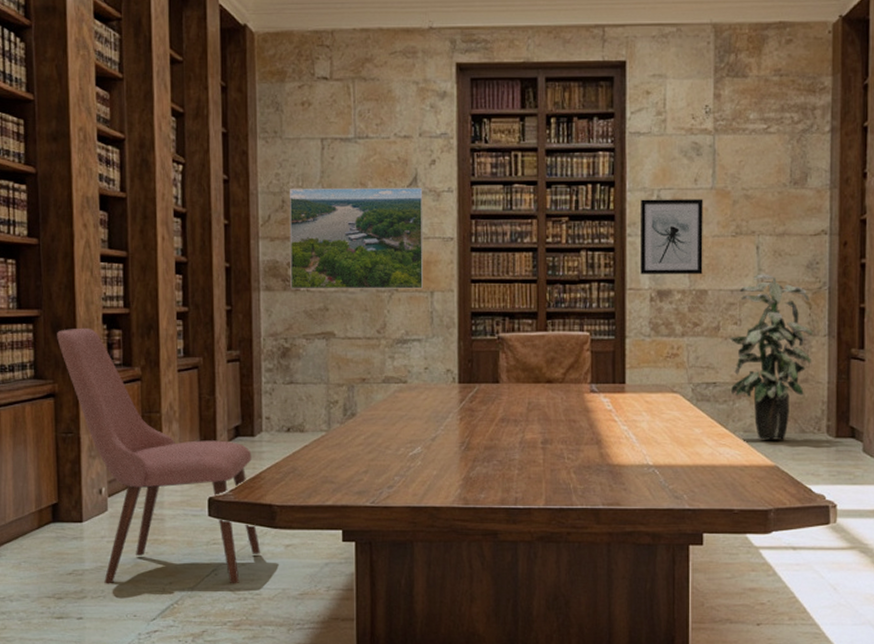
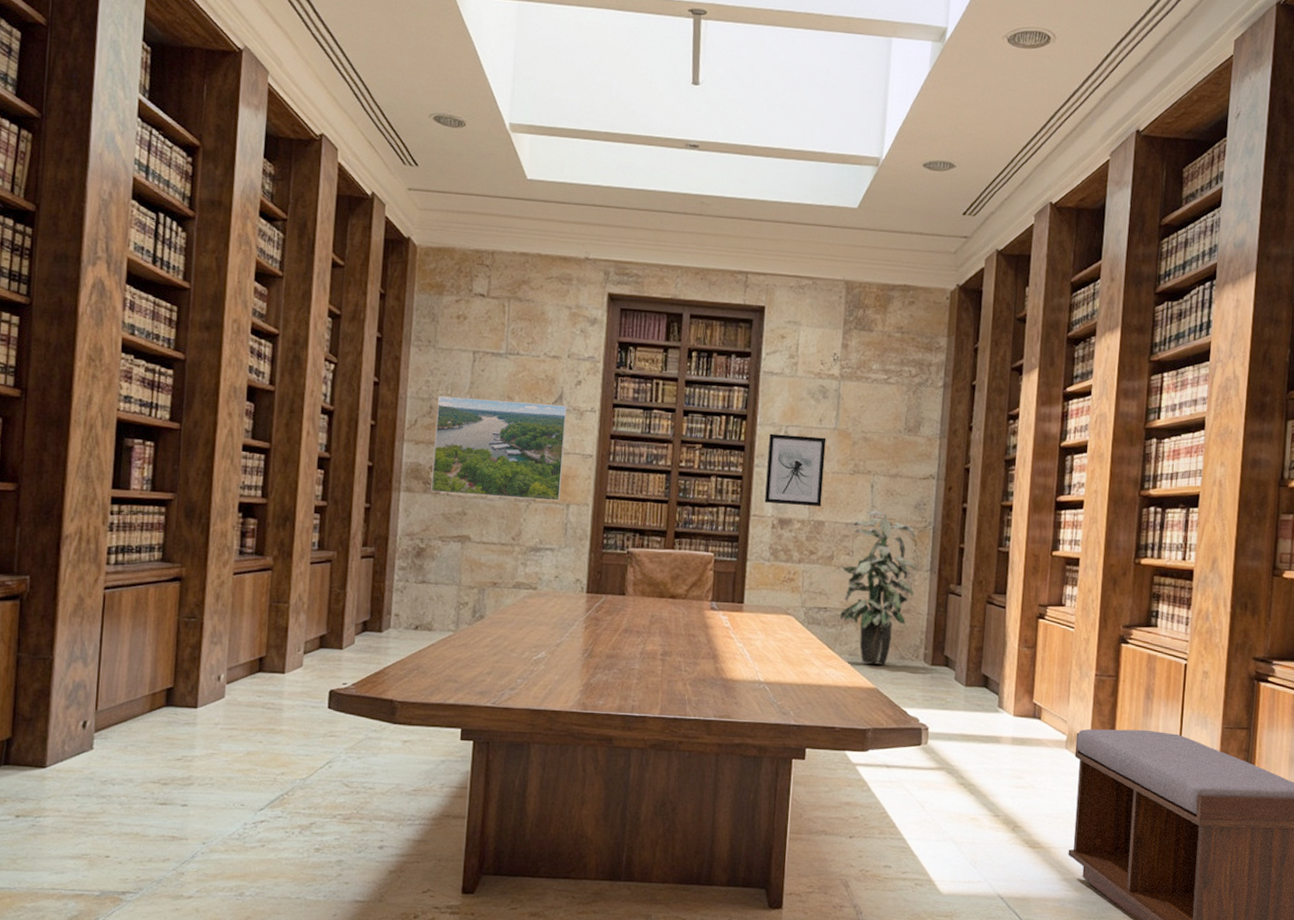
chair: present [57,327,261,584] -> none [189,514,378,778]

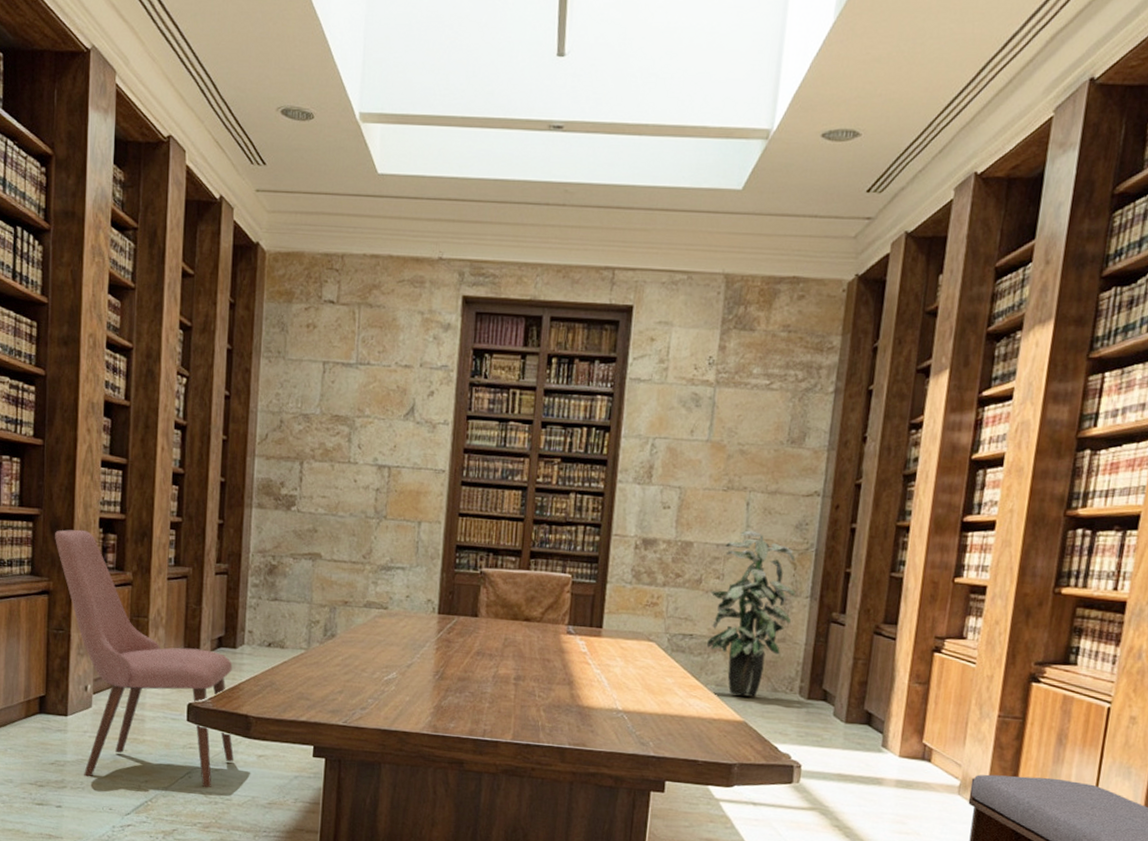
chair: none [189,514,378,778] -> present [55,529,234,788]
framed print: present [431,396,567,501] -> none [282,410,419,518]
wall art: present [765,433,827,506] -> none [628,446,698,526]

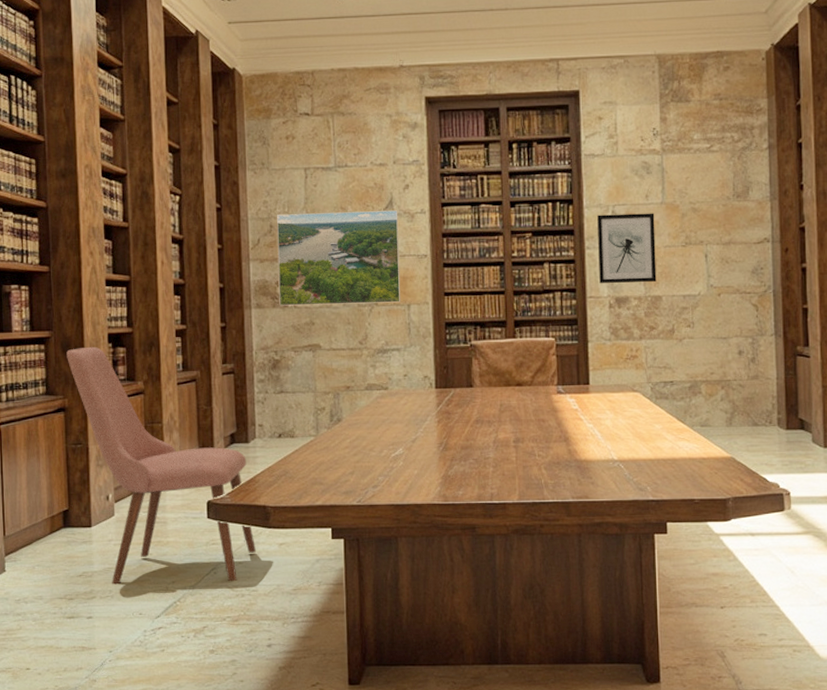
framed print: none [282,410,419,518] -> present [276,210,401,306]
wall art: none [628,446,698,526] -> present [597,213,657,283]
indoor plant: present [706,530,796,697] -> none [684,279,761,433]

